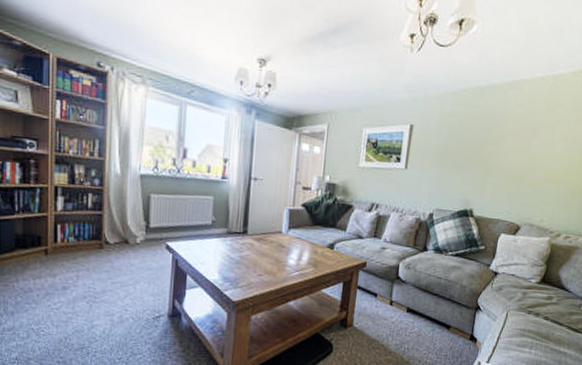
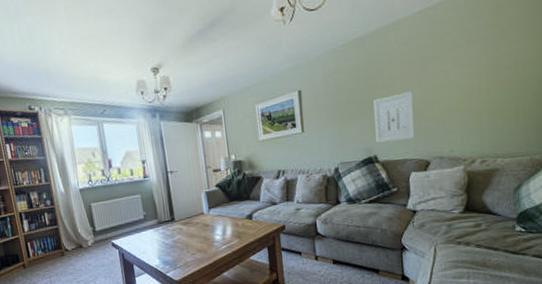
wall art: none [474,152,519,201] -> present [373,91,415,143]

